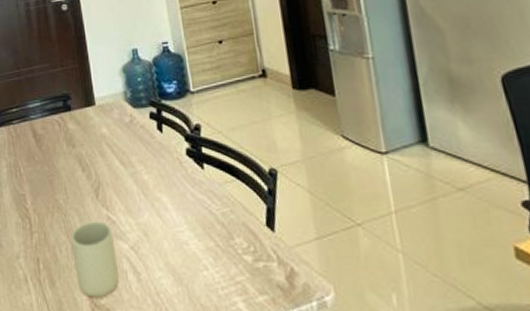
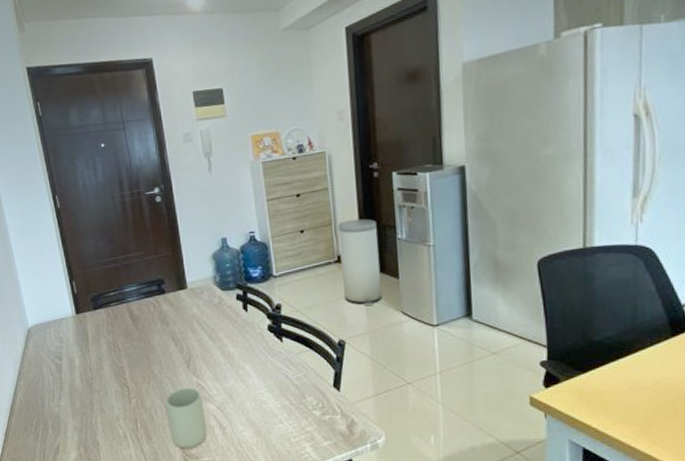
pedal bin: none [260,27,318,129] -> present [338,218,383,306]

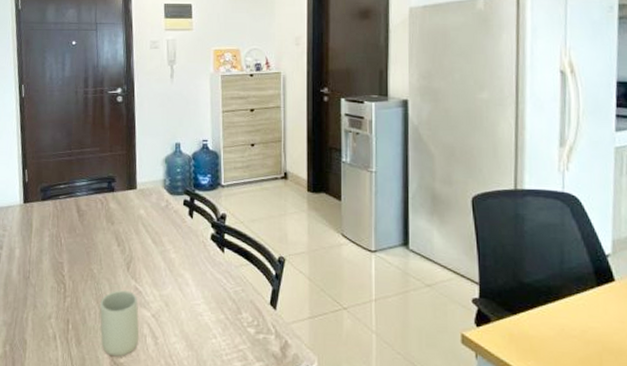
pedal bin: present [338,218,383,306] -> none [287,138,324,225]

